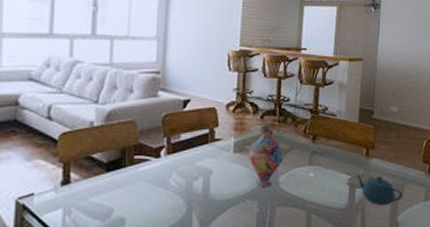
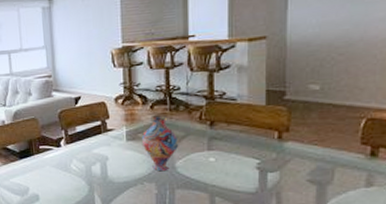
teapot: present [356,174,403,206] -> none [266,158,333,191]

